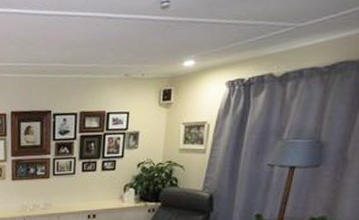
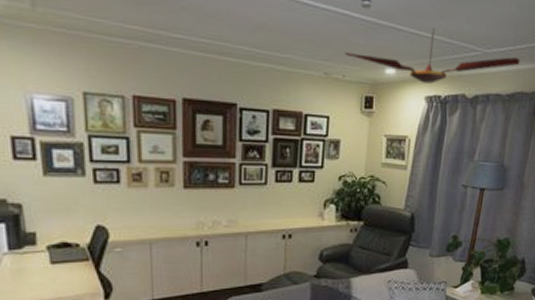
ceiling fan: none [143,13,345,69] -> present [344,28,520,84]

